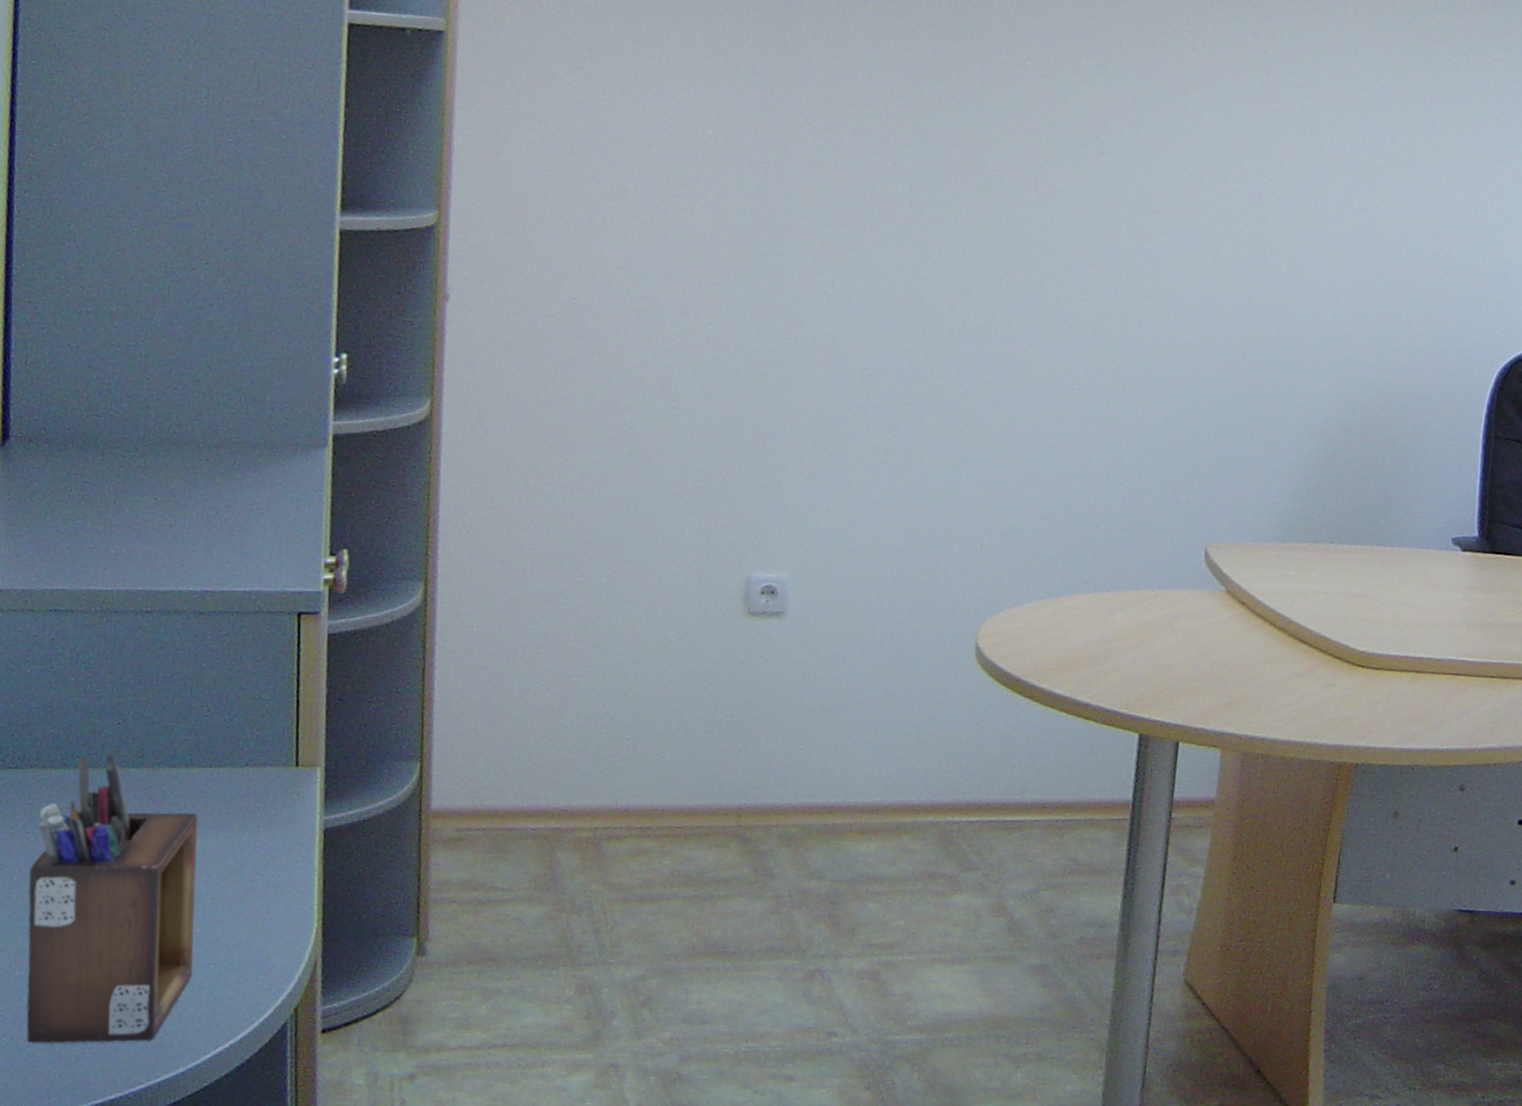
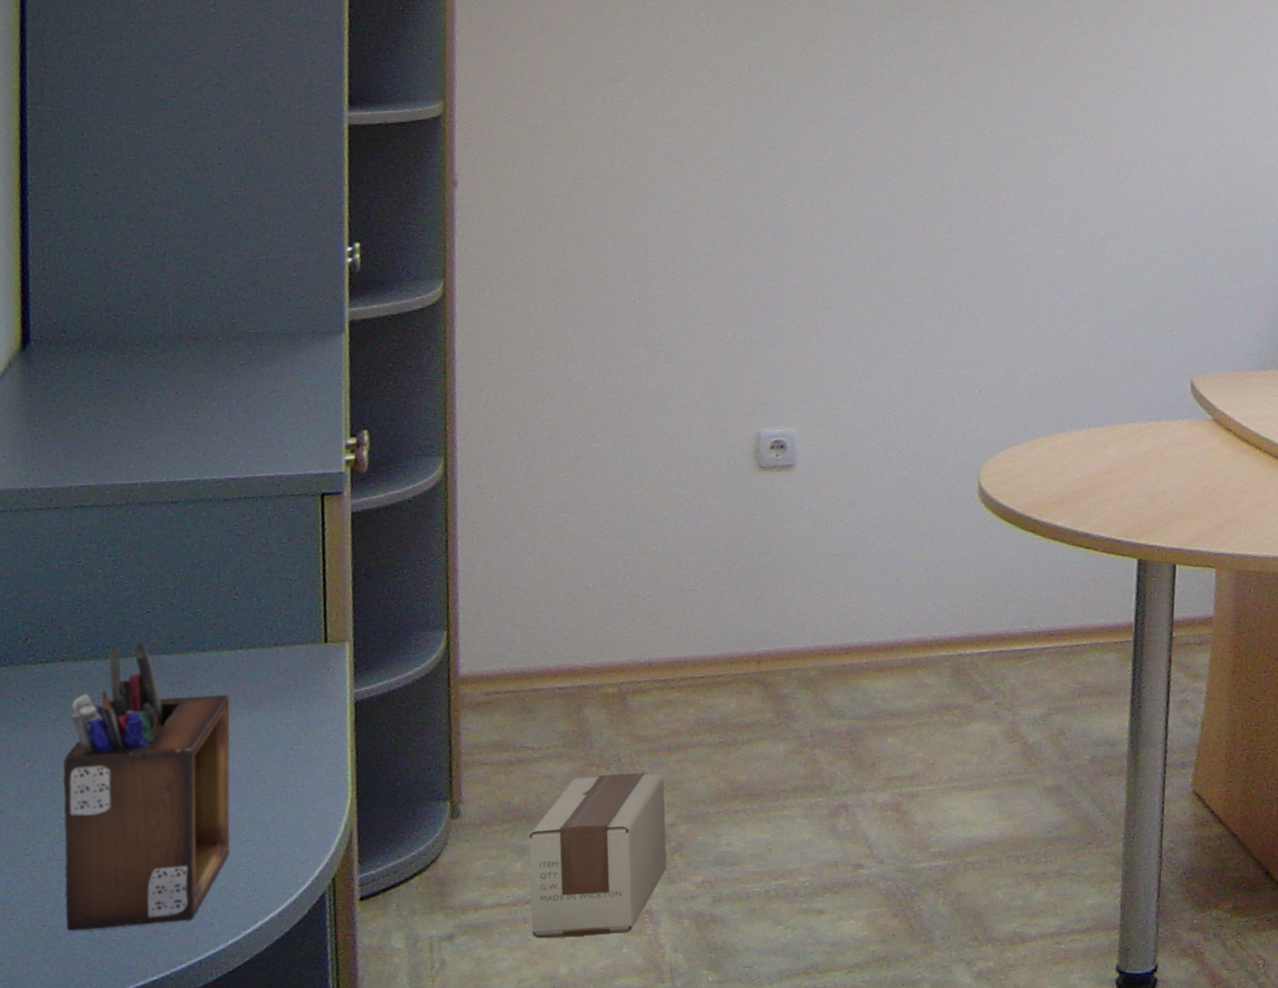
box: none [494,921,636,1087] -> present [528,772,667,939]

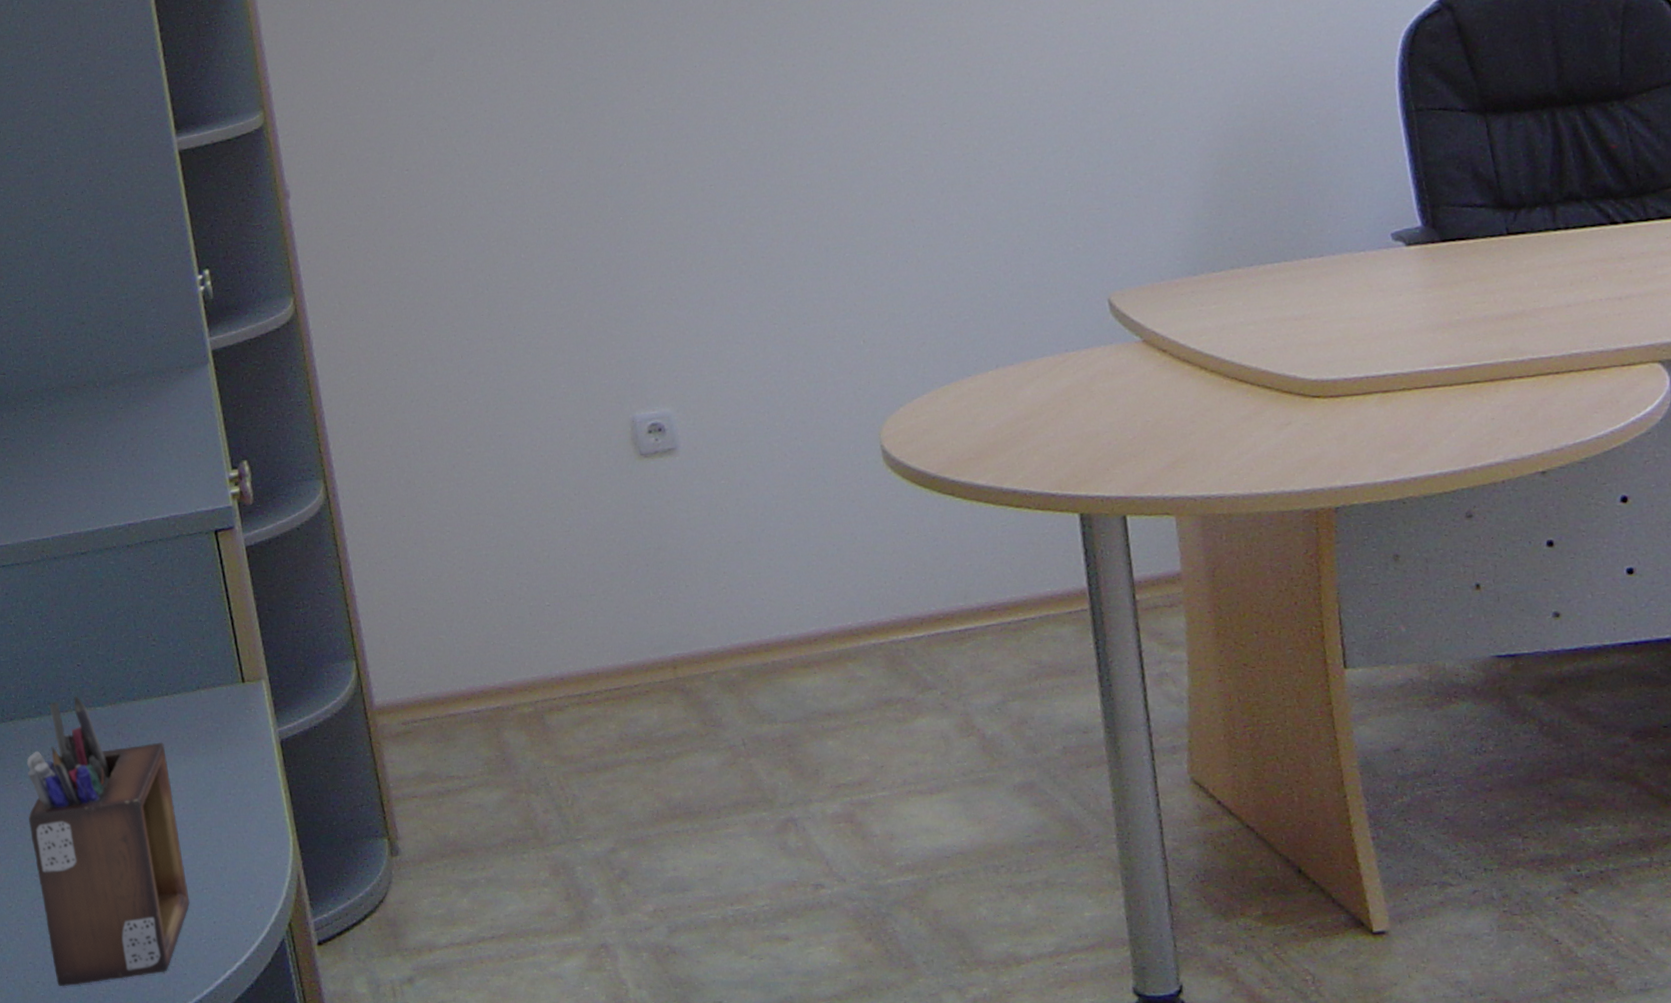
box: present [528,772,667,939] -> none [470,796,615,979]

